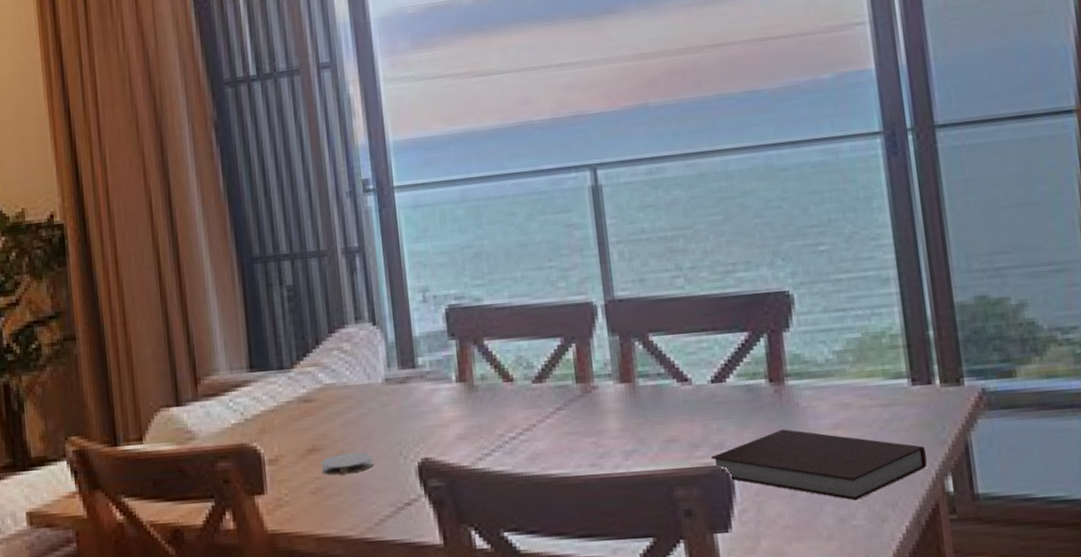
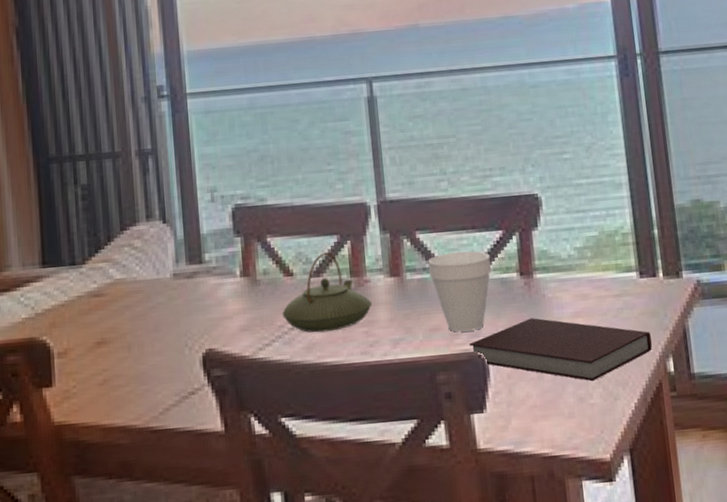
coaster: present [320,451,375,475] -> none [109,343,161,367]
teapot: none [502,356,602,443] -> present [282,252,373,333]
cup: none [663,355,737,444] -> present [428,251,492,332]

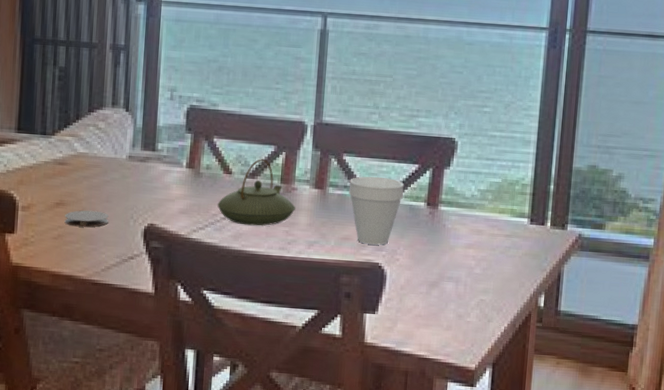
coaster: none [109,343,161,367] -> present [64,210,109,228]
notebook: present [469,318,652,382] -> none [373,242,530,304]

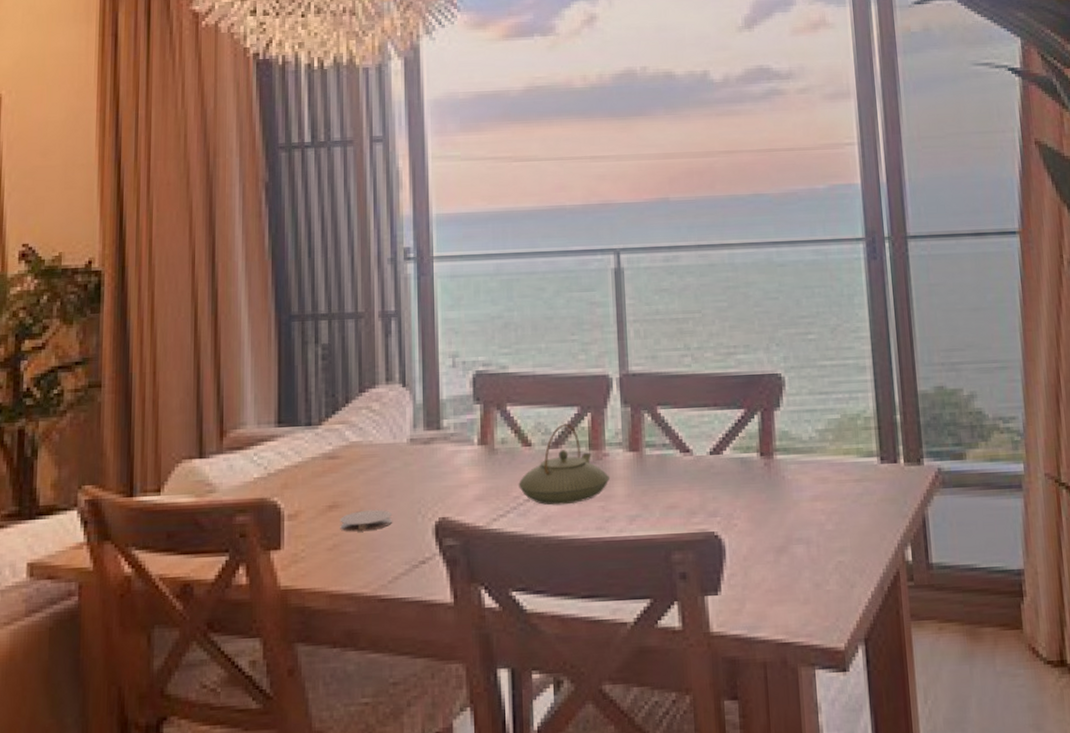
cup: present [349,176,405,245] -> none [668,428,732,511]

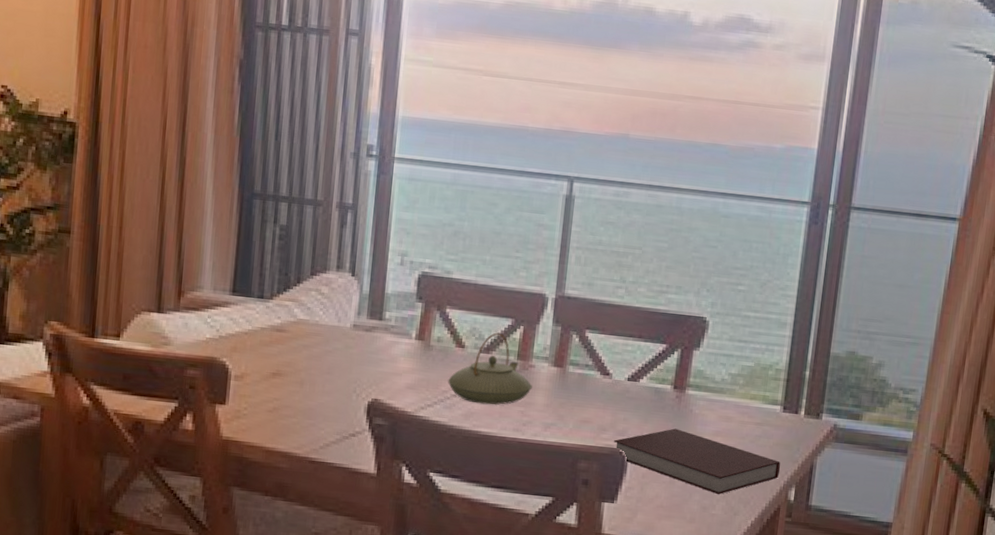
coaster: present [340,509,393,532] -> none [281,381,330,401]
notebook: none [707,499,891,568] -> present [614,428,780,495]

